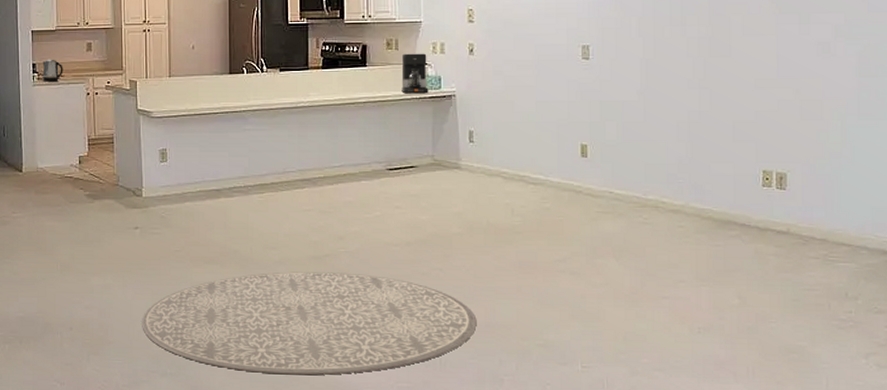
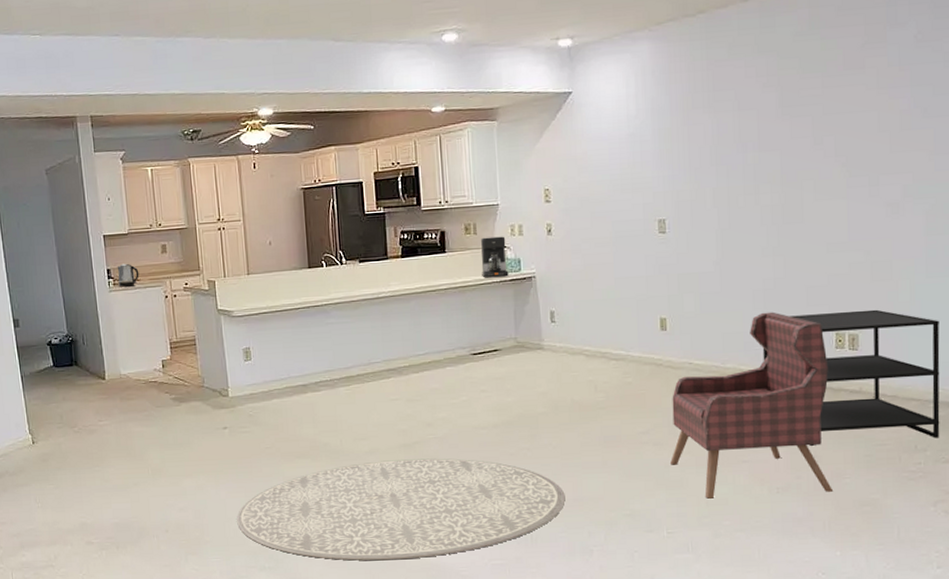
armchair: none [587,145,757,336] -> present [670,312,832,499]
side table: none [686,149,873,287] -> present [762,309,940,446]

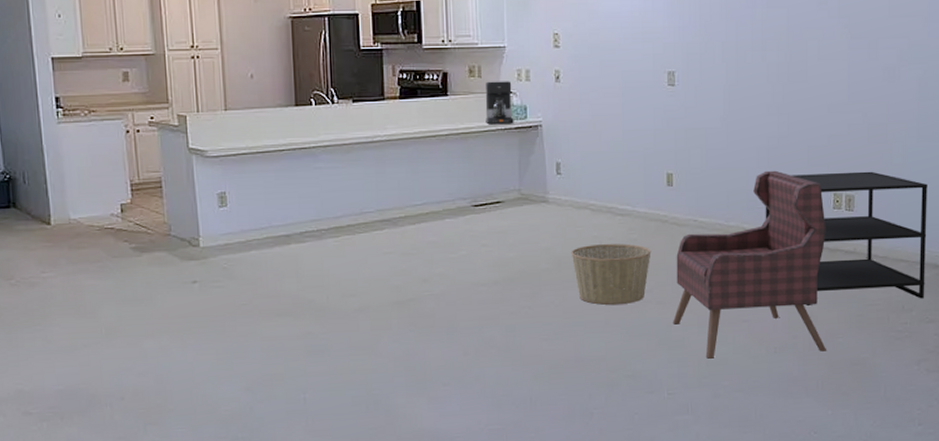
kettle: present [117,263,139,288] -> none [68,91,95,120]
rug: present [237,458,565,561] -> none [206,316,567,428]
basket: none [567,387,647,446] -> present [571,243,652,305]

